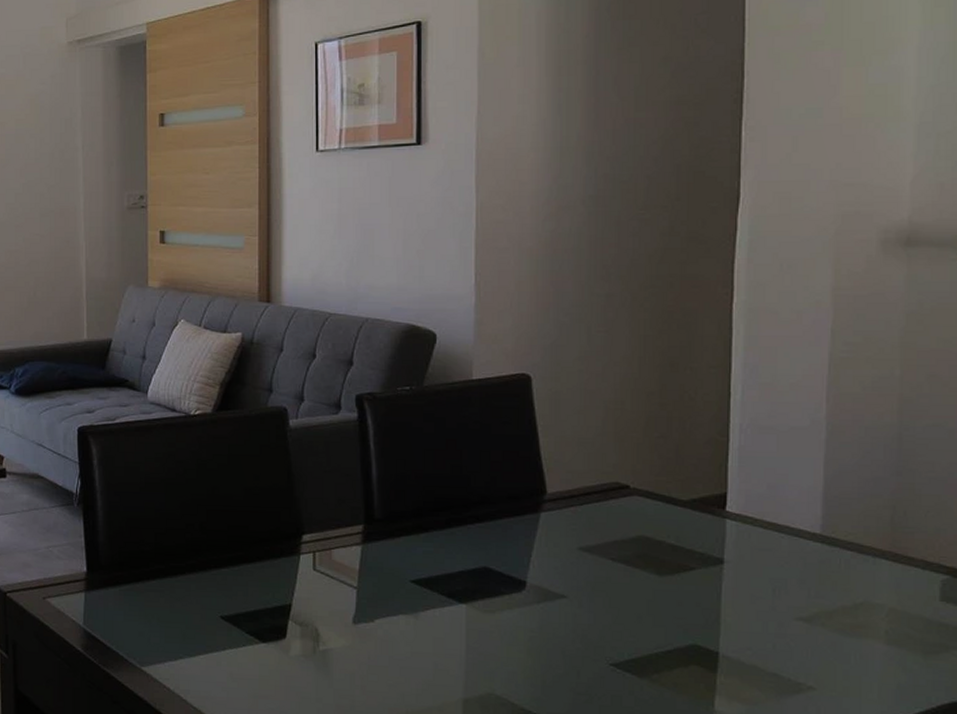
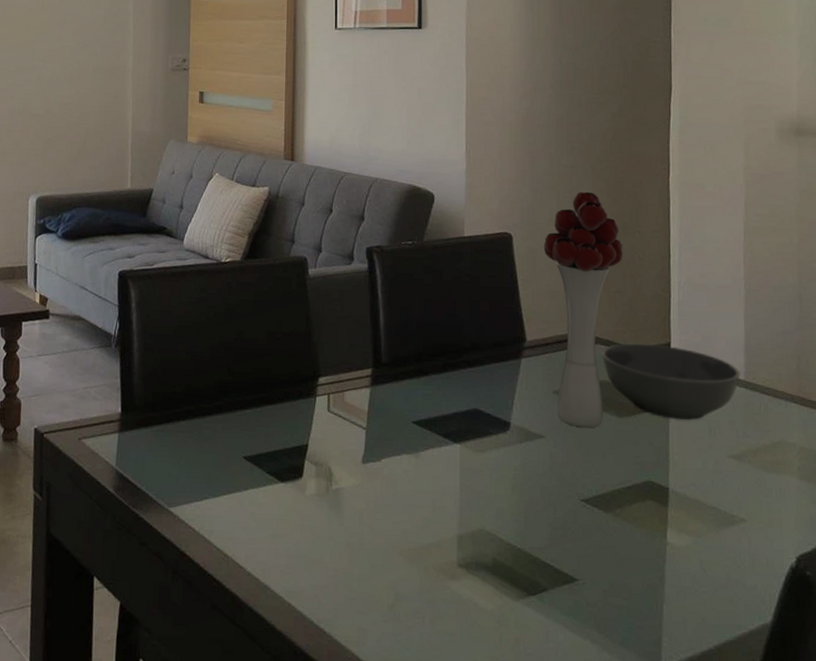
flower bouquet: none [569,324,670,588] -> present [543,191,623,429]
bowl: none [639,494,816,578] -> present [601,343,741,420]

